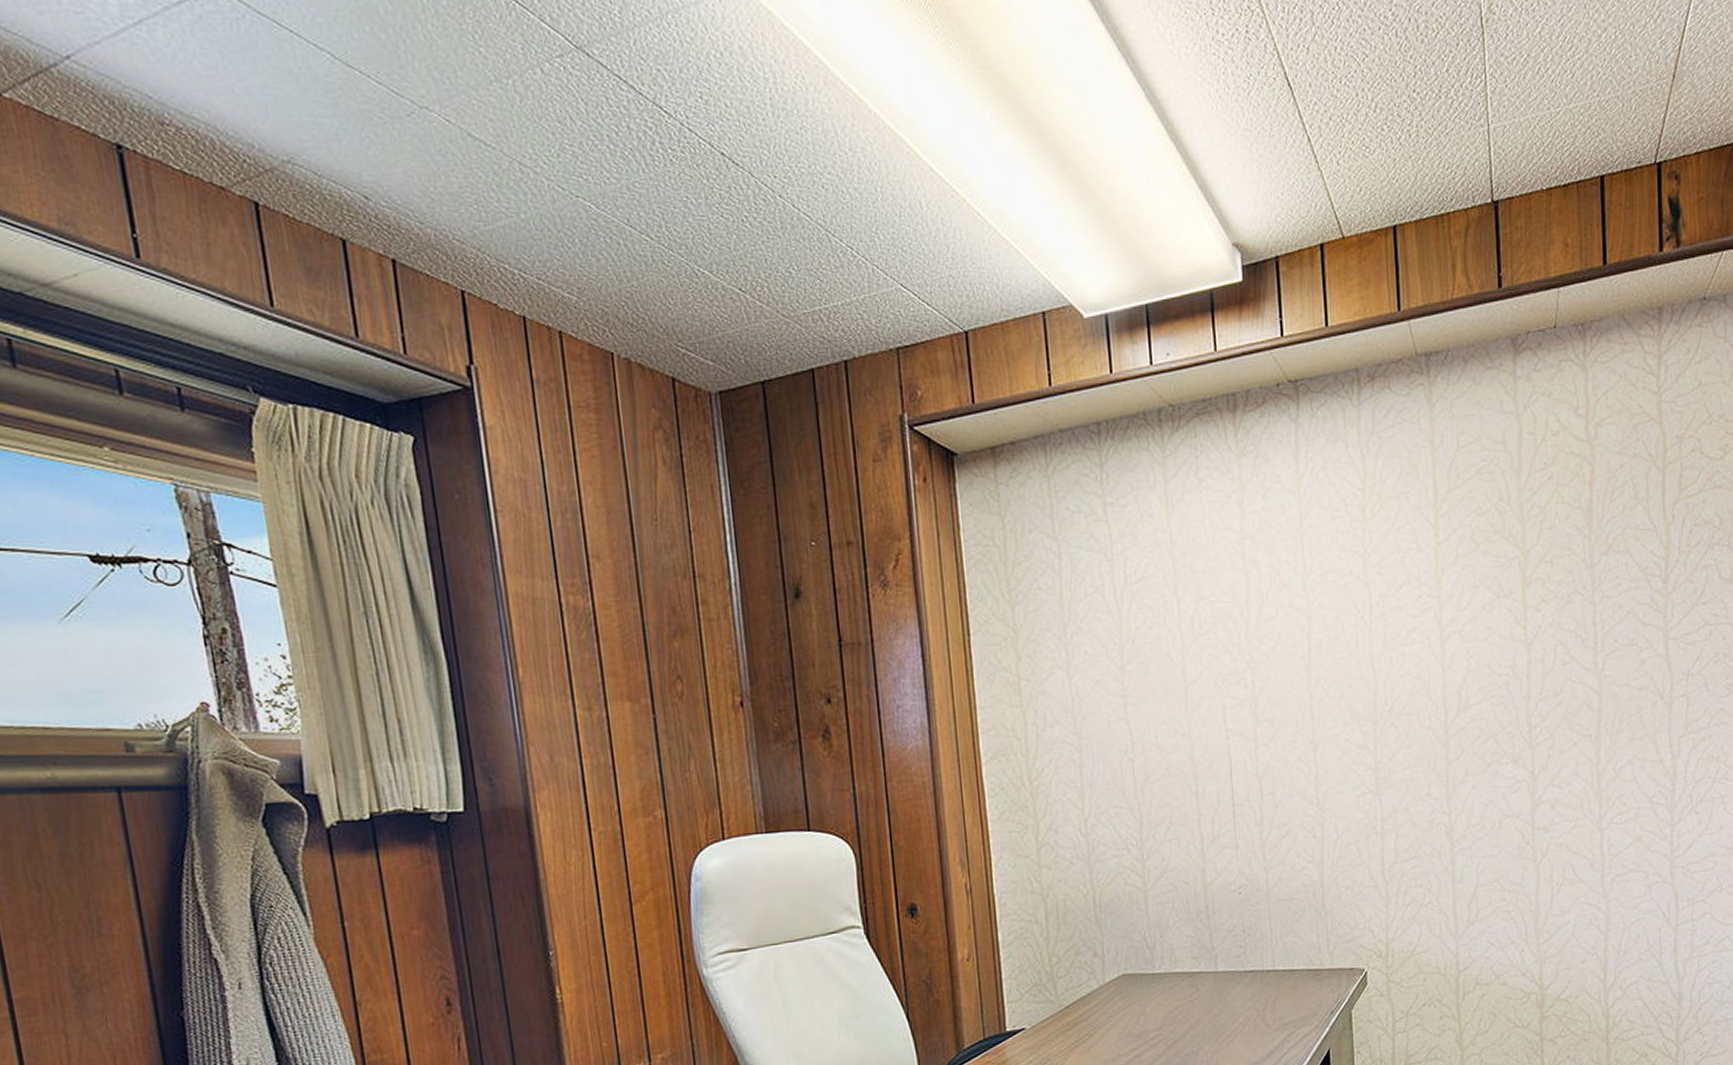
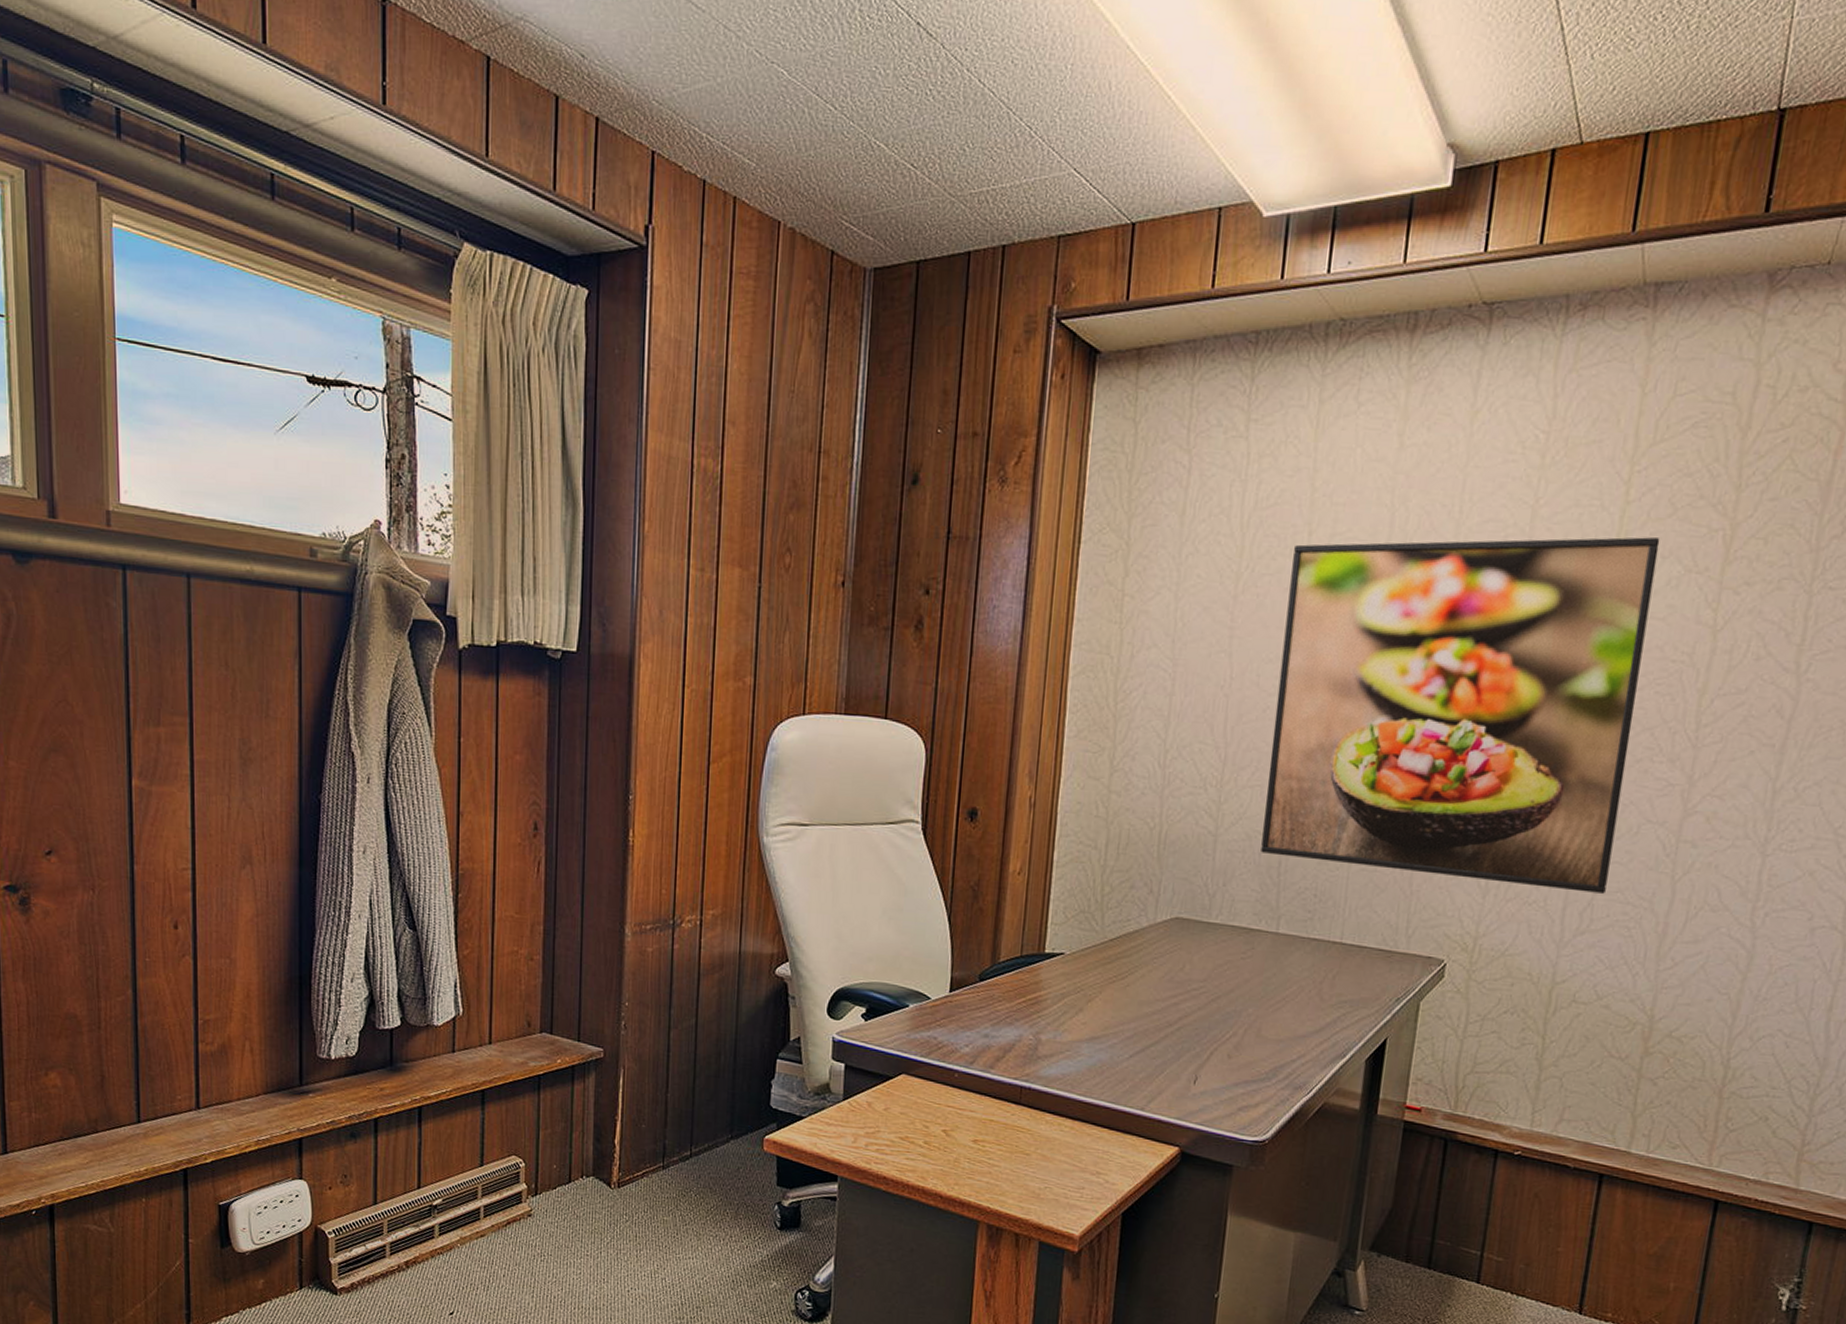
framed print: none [1167,571,1484,900] -> present [1261,537,1660,894]

